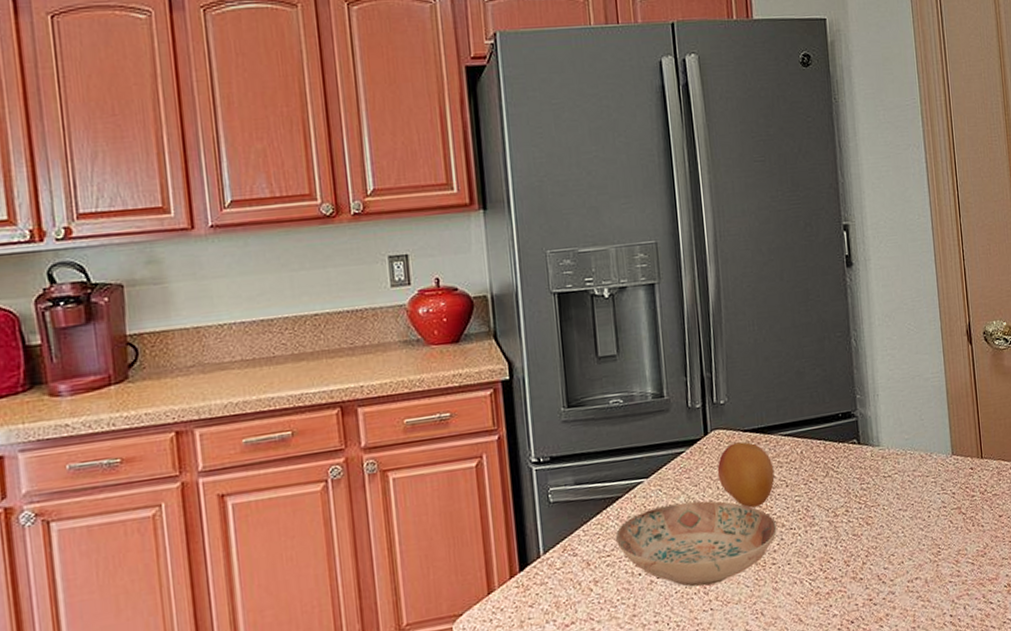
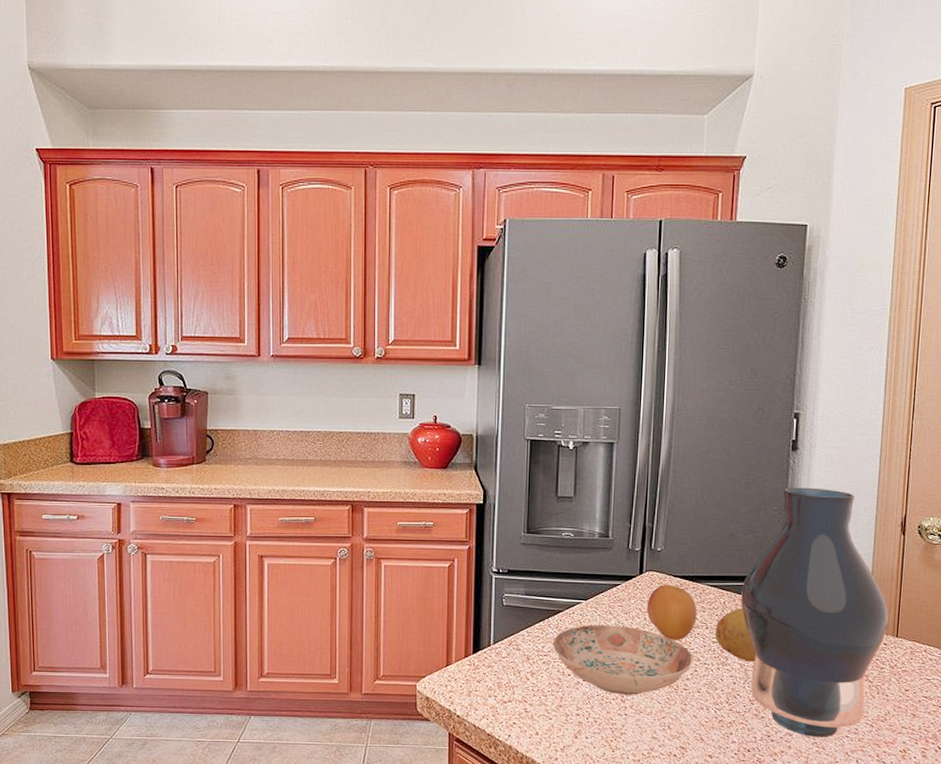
fruit: none [796,455,844,517] -> present [714,608,756,662]
vase: none [817,304,972,591] -> present [740,487,889,738]

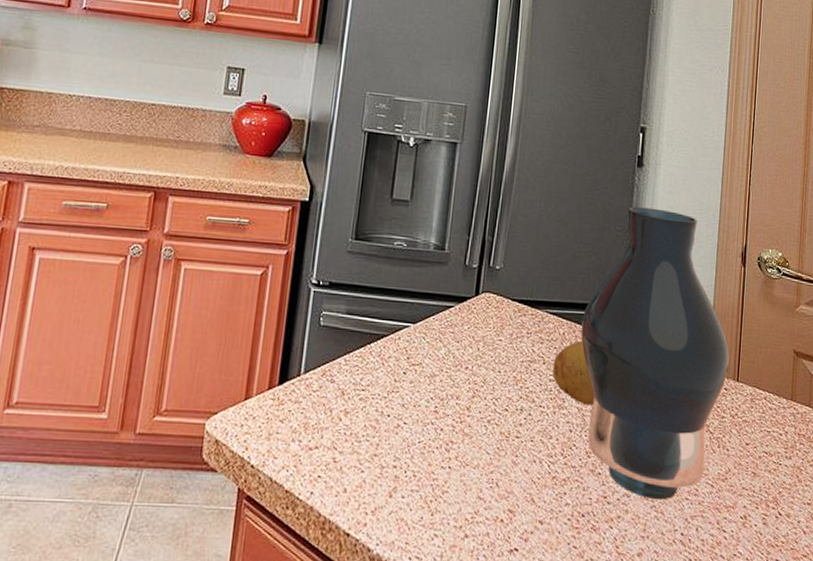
dish: present [552,625,692,695] -> none [372,354,527,443]
fruit: present [646,585,697,640] -> none [480,309,535,377]

